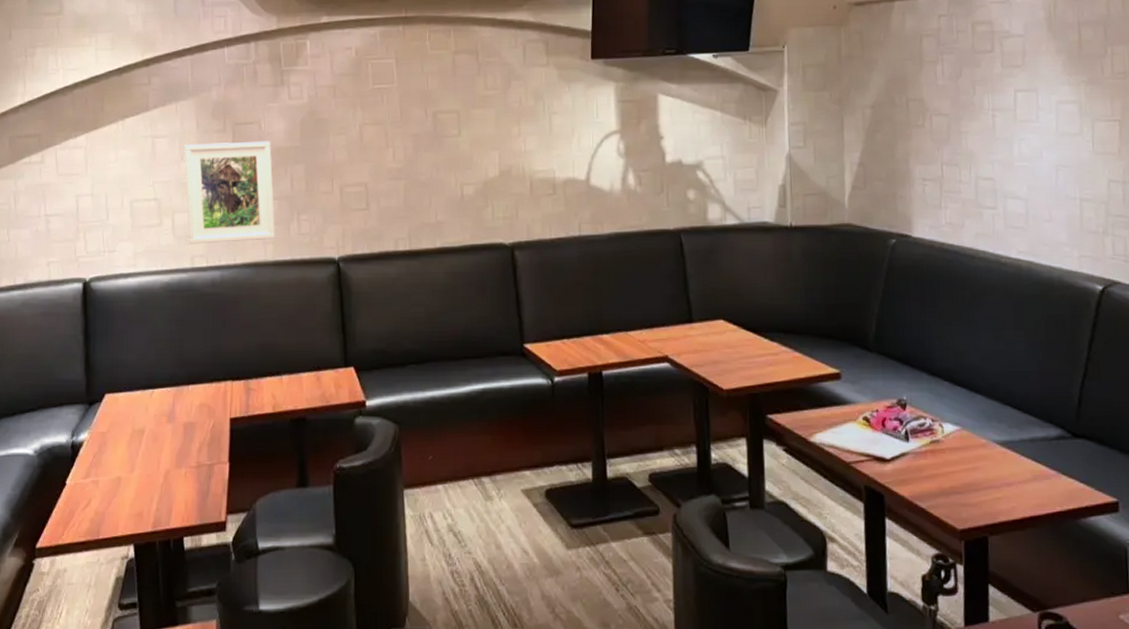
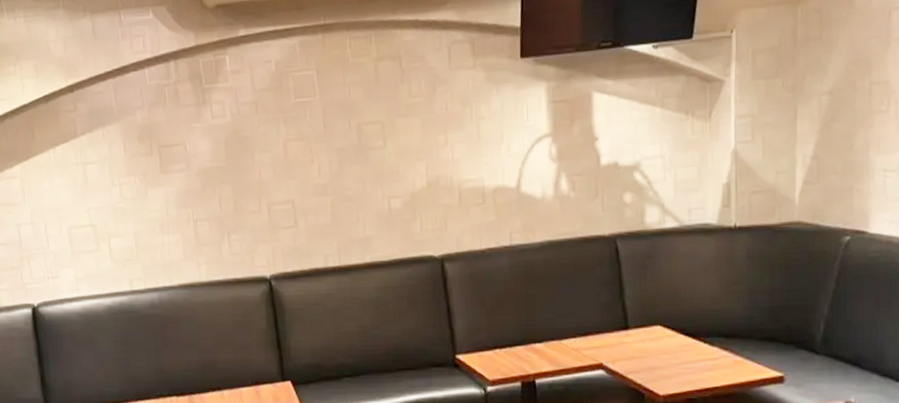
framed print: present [184,141,275,244] -> none [114,162,207,268]

